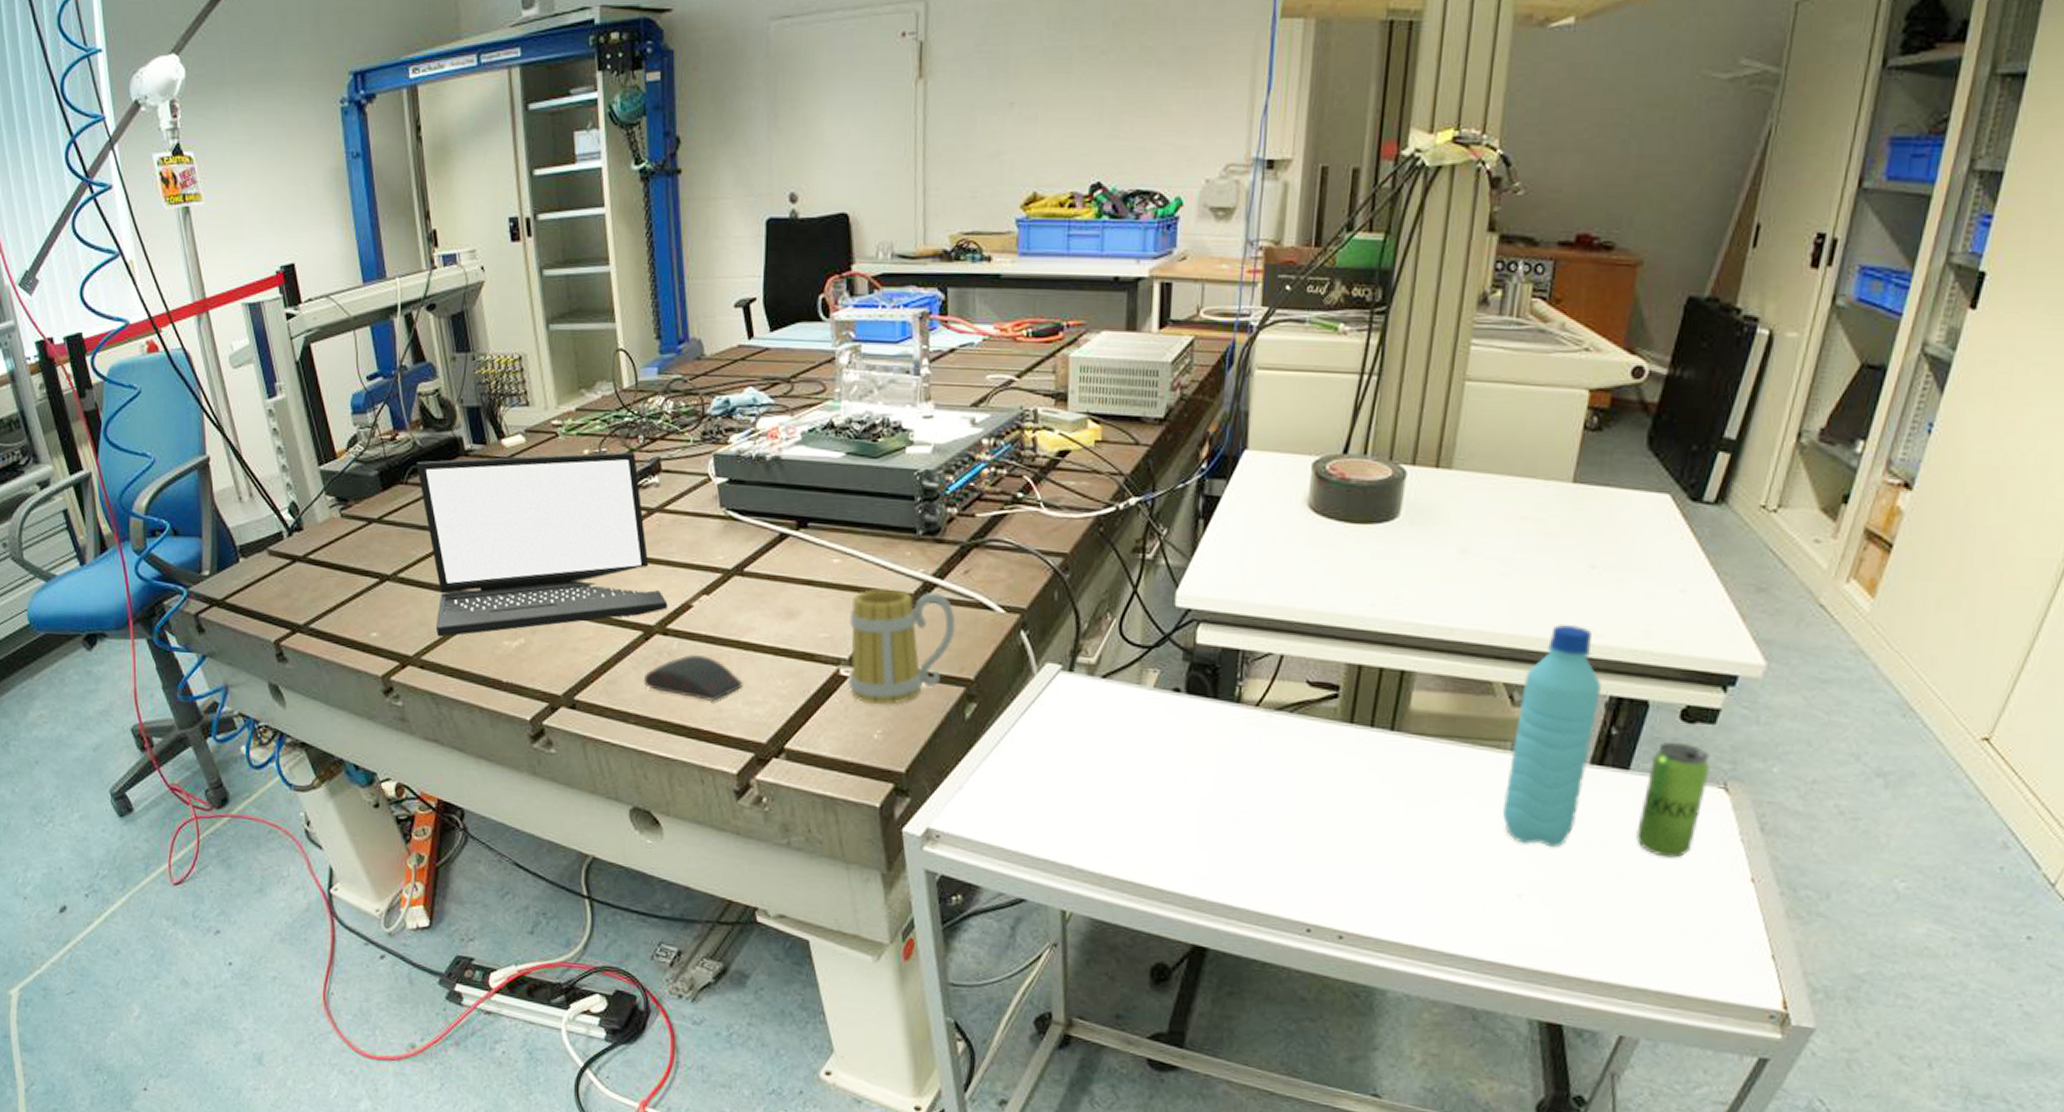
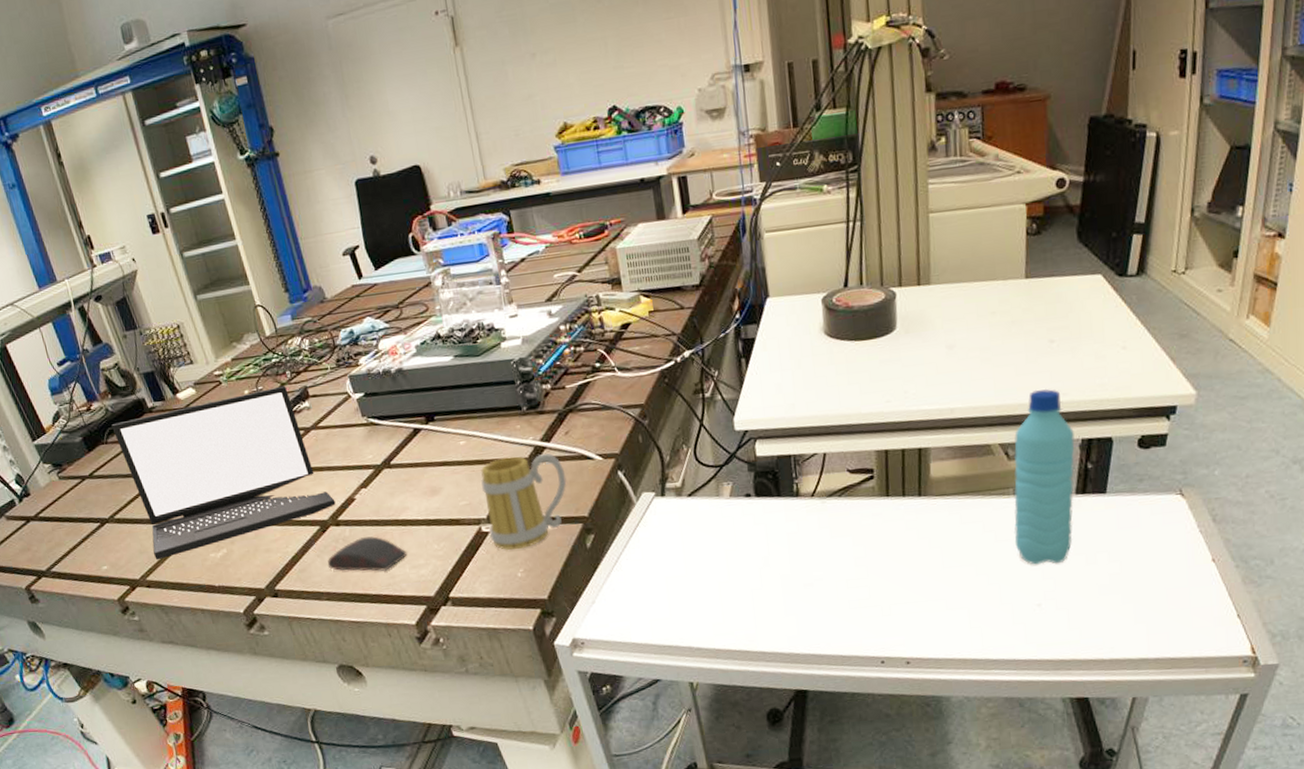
beverage can: present [1636,741,1710,858] -> none [1119,464,1168,556]

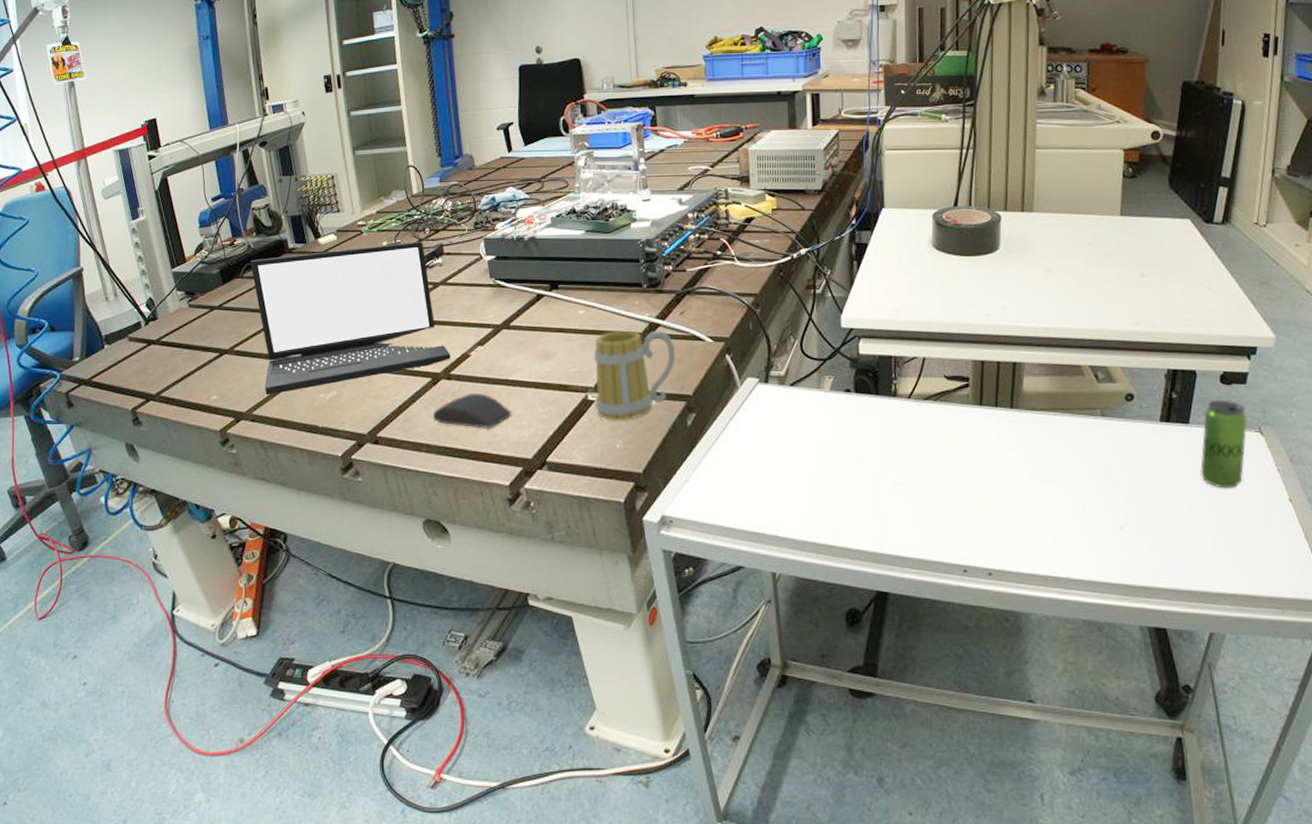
water bottle: present [1013,388,1075,565] -> none [1100,318,1161,489]
beverage can: none [1119,464,1168,556] -> present [1200,399,1248,488]

